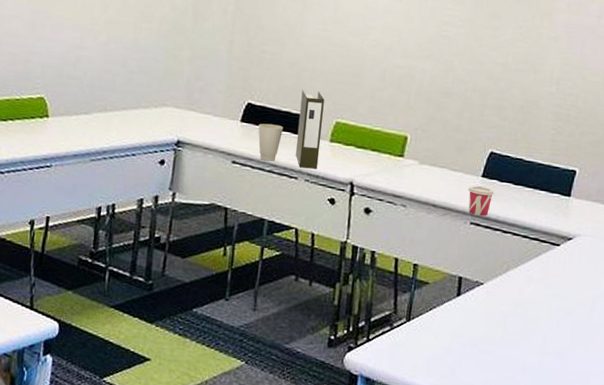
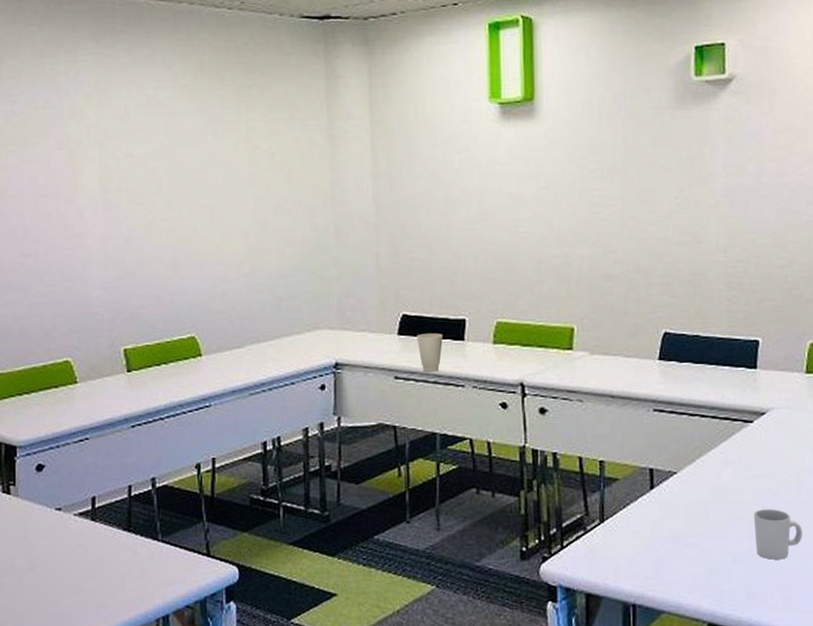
binder: present [295,90,325,169] -> none [457,292,484,375]
cup: present [467,185,495,217] -> none [645,370,675,401]
mug: none [545,326,590,375] -> present [754,509,803,560]

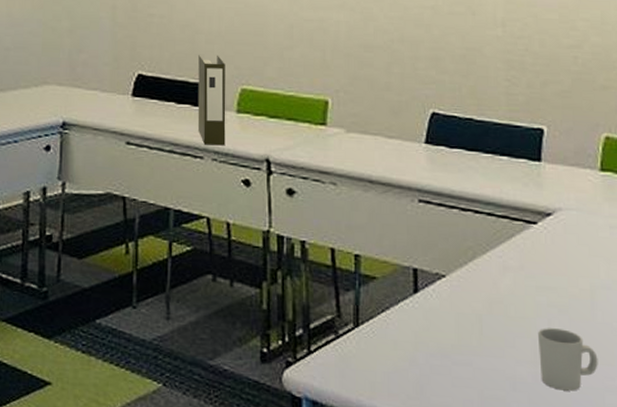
cup: present [417,333,443,372] -> none [152,96,182,140]
binder: none [457,292,484,375] -> present [197,55,226,146]

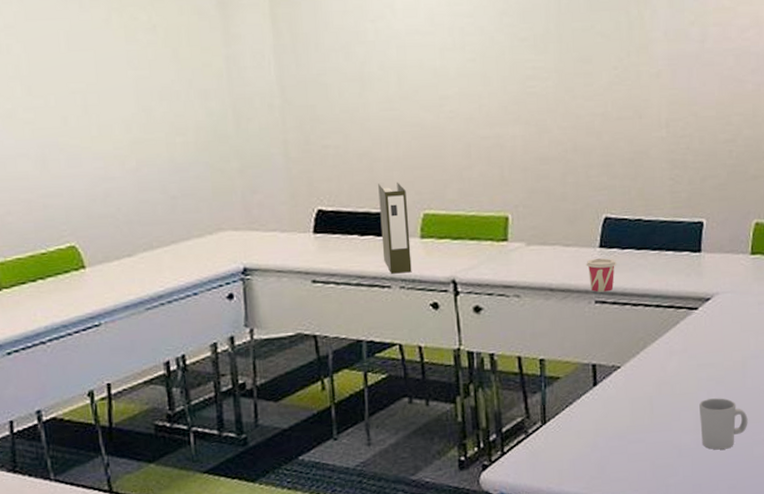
cup: none [410,155,445,192] -> present [586,258,617,293]

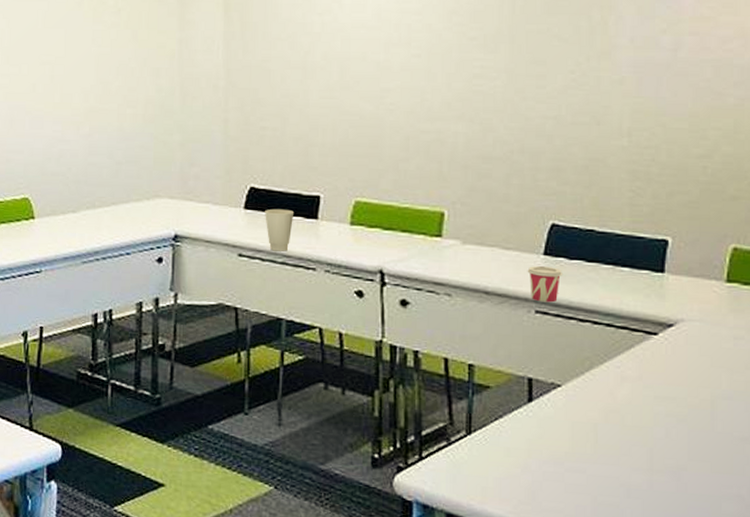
cup: none [335,229,365,273] -> present [265,209,295,252]
binder: present [378,181,412,274] -> none [310,167,340,258]
mug: present [699,398,748,450] -> none [655,437,716,498]

